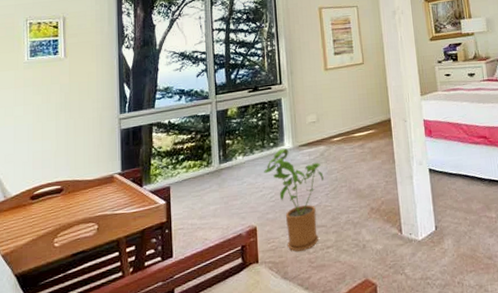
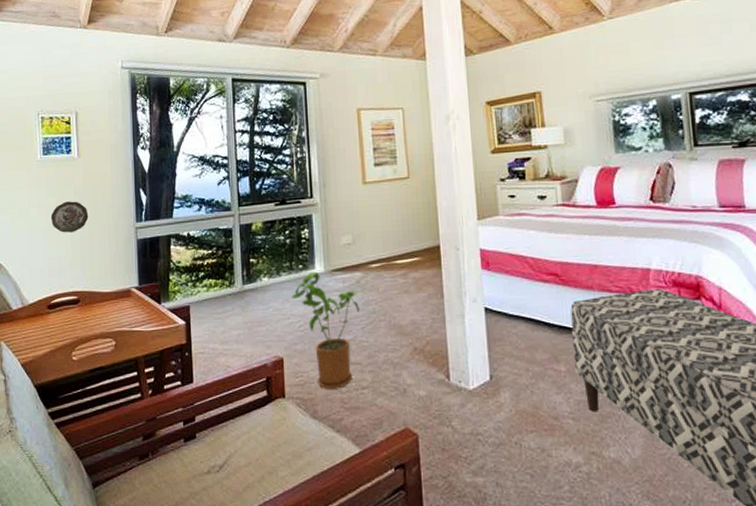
decorative plate: none [36,97,74,128] -> present [50,201,89,233]

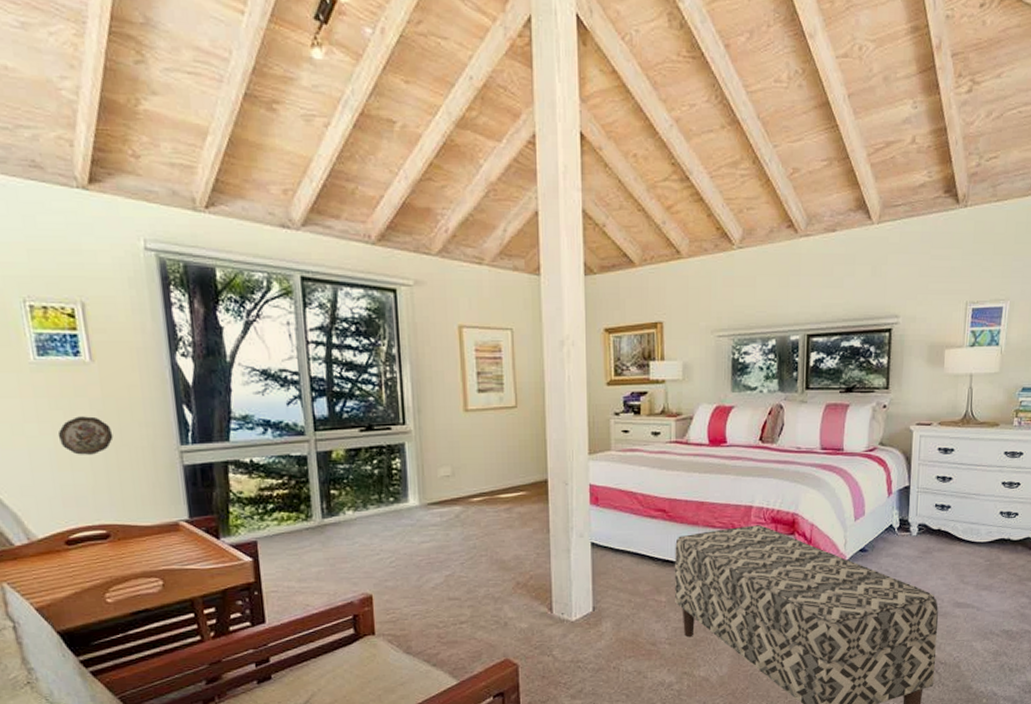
house plant: present [292,272,360,389] -> none [381,506,459,625]

